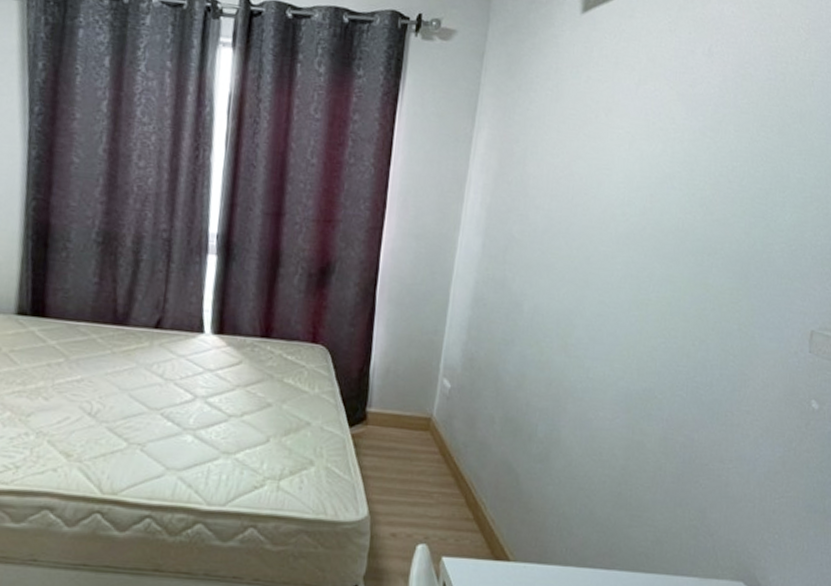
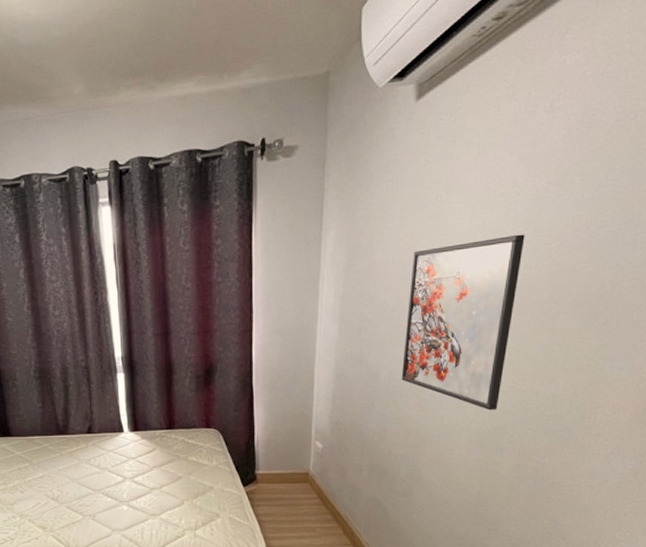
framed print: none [546,171,681,368] -> present [401,234,525,410]

